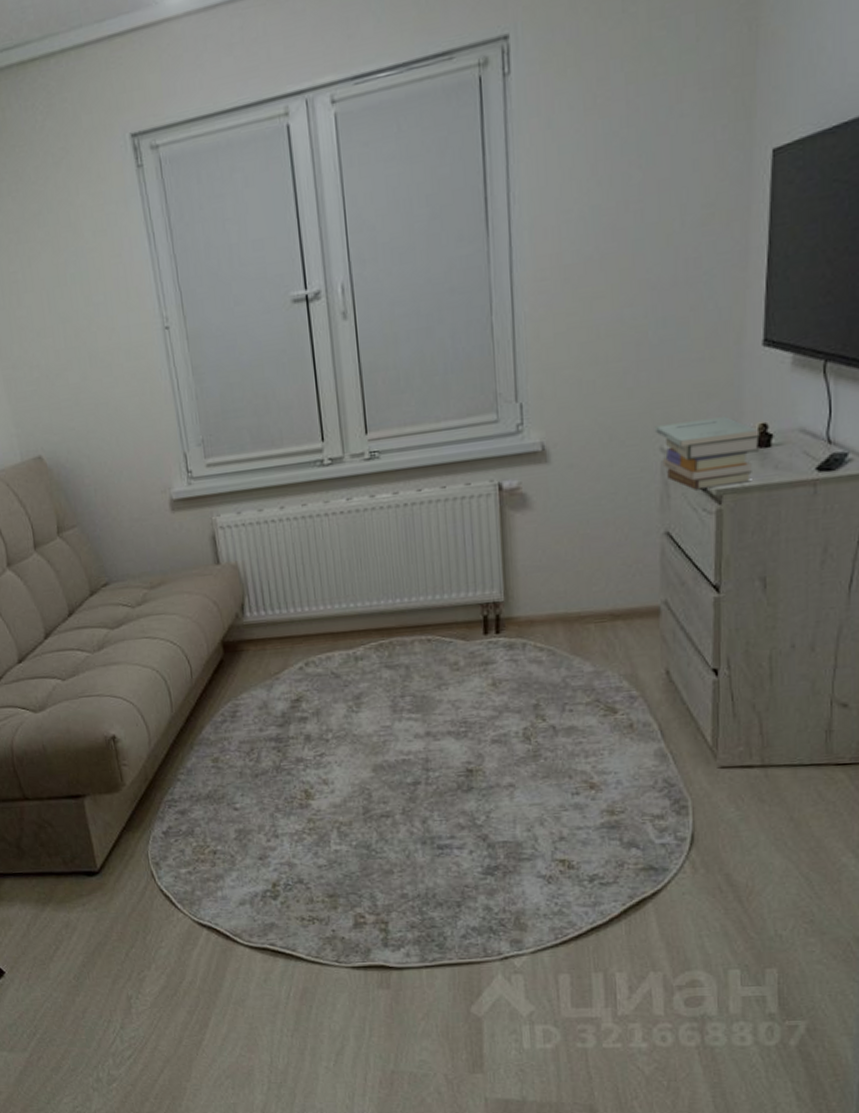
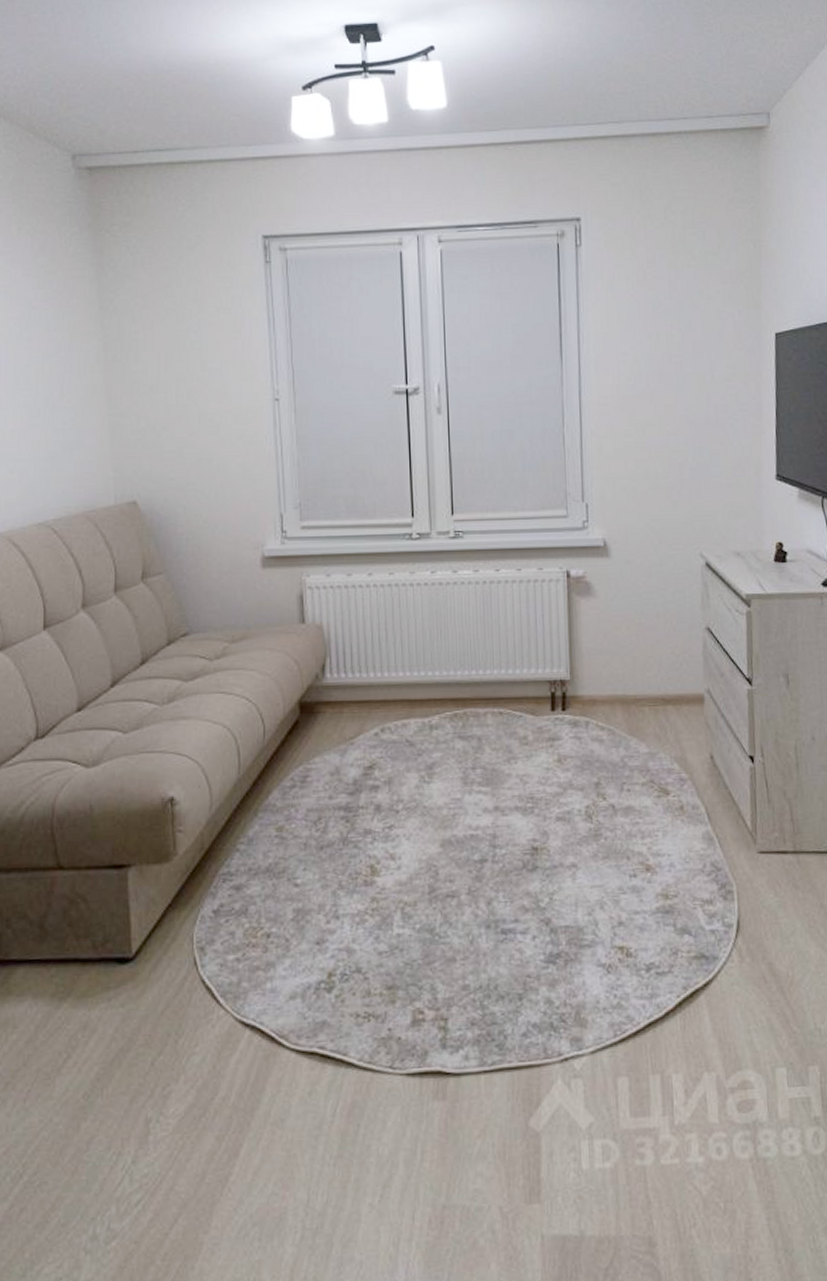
books: present [654,416,760,490] -> none [695,534,778,593]

